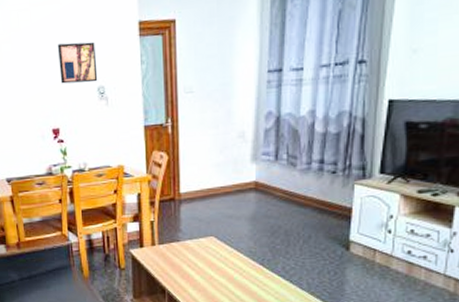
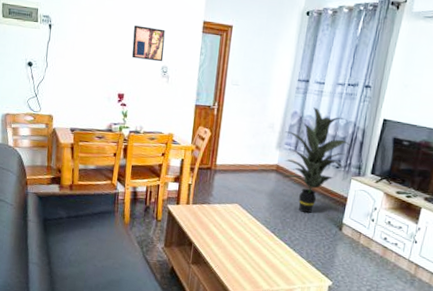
indoor plant: none [259,101,350,236] -> present [283,107,352,214]

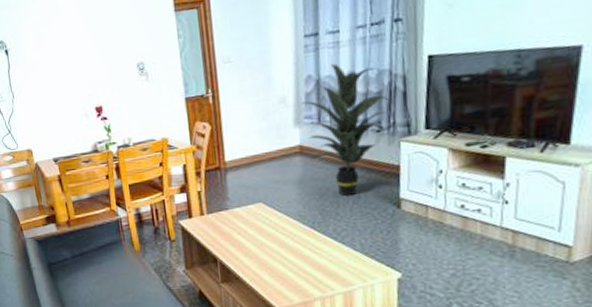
wall art: present [131,25,165,62] -> none [95,20,137,63]

